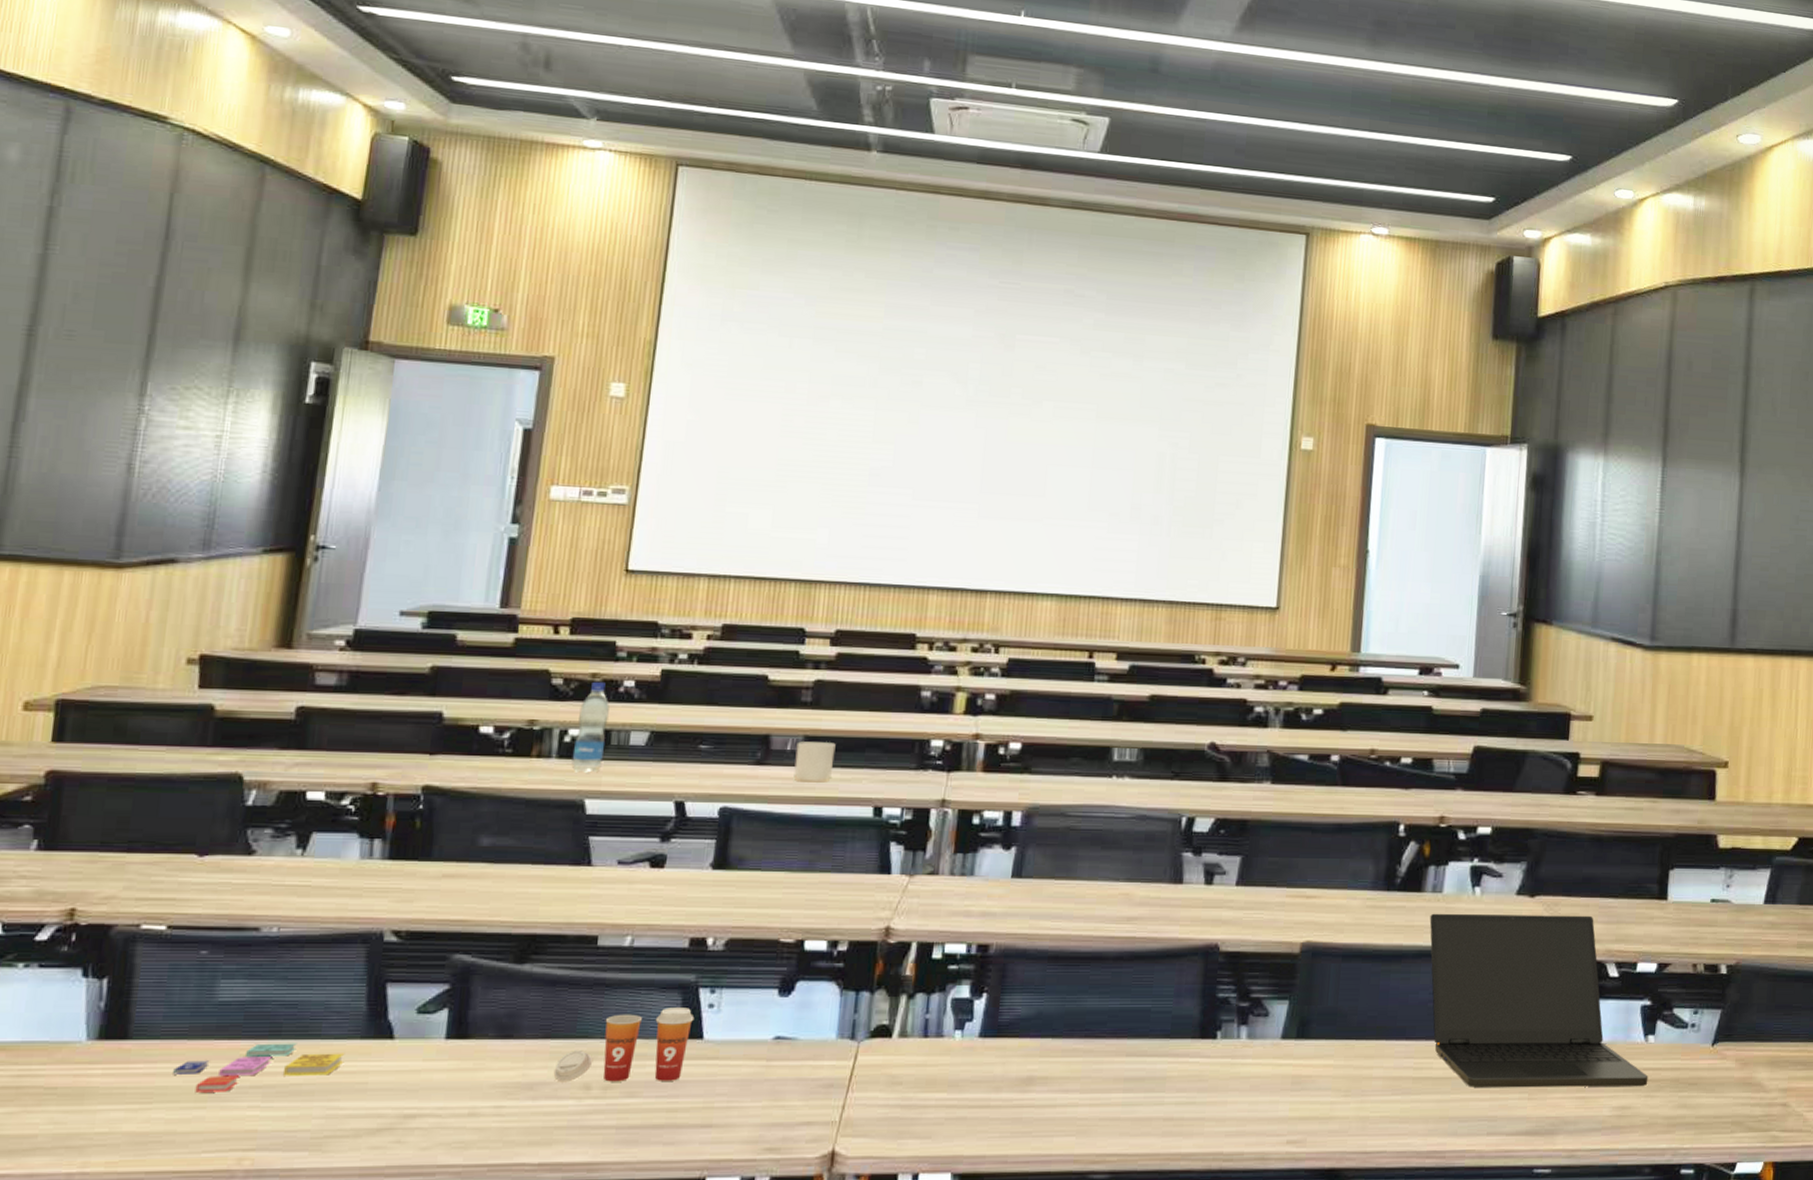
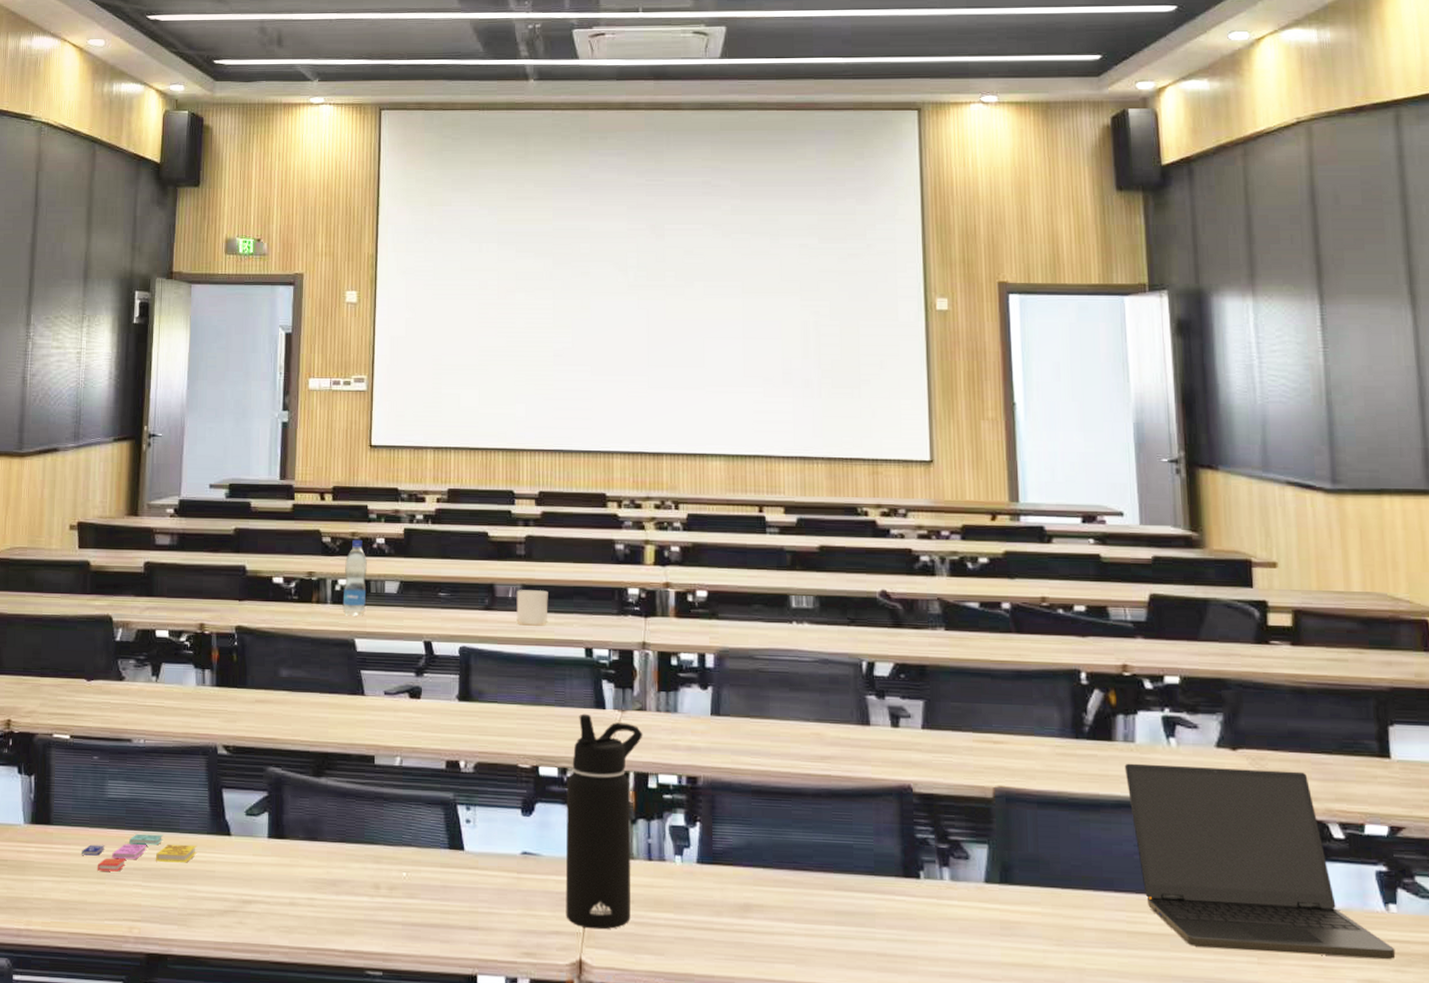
beverage cup: present [553,1008,695,1083] -> none [350,821,456,886]
water bottle: none [820,880,932,1116] -> present [565,713,643,930]

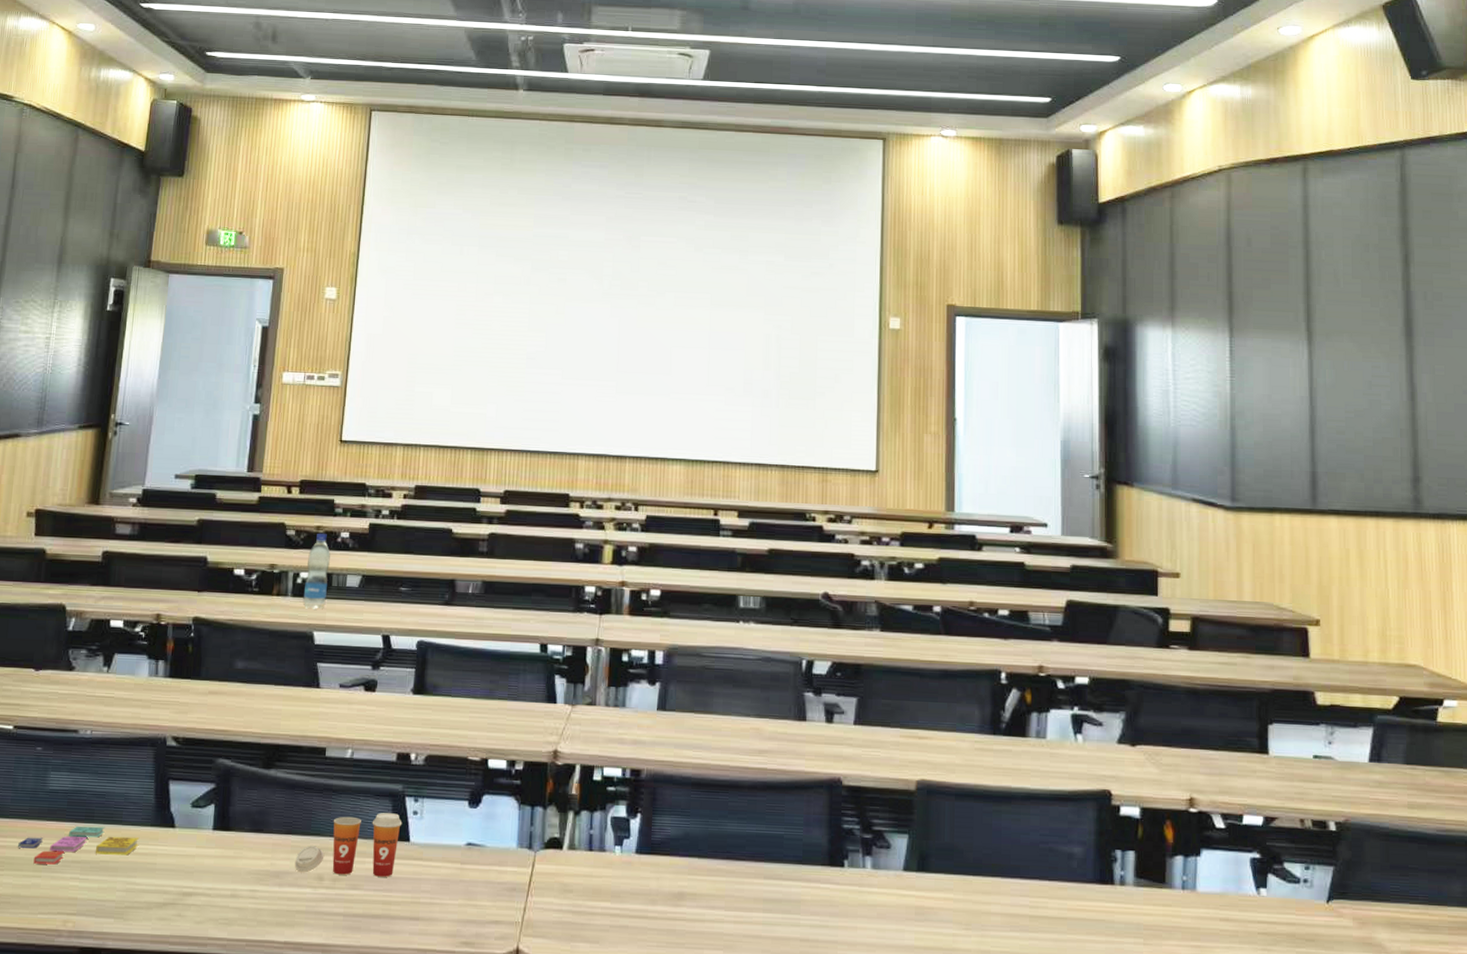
beverage cup: none [350,821,456,886] -> present [294,813,403,877]
mug: present [516,590,548,627] -> none [475,586,508,623]
water bottle: present [565,713,643,930] -> none [506,707,592,919]
laptop: present [1124,763,1396,959] -> none [1035,758,1264,939]

